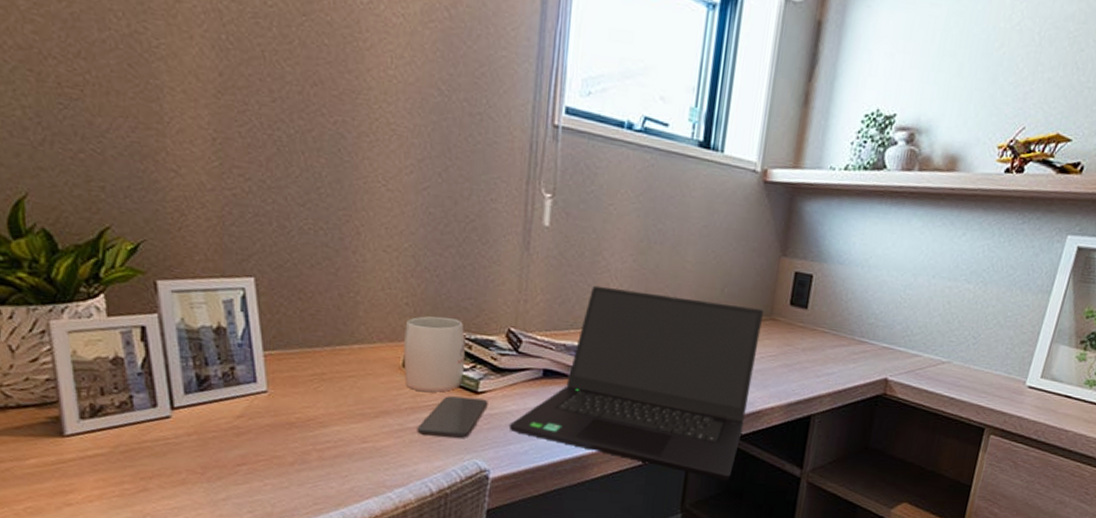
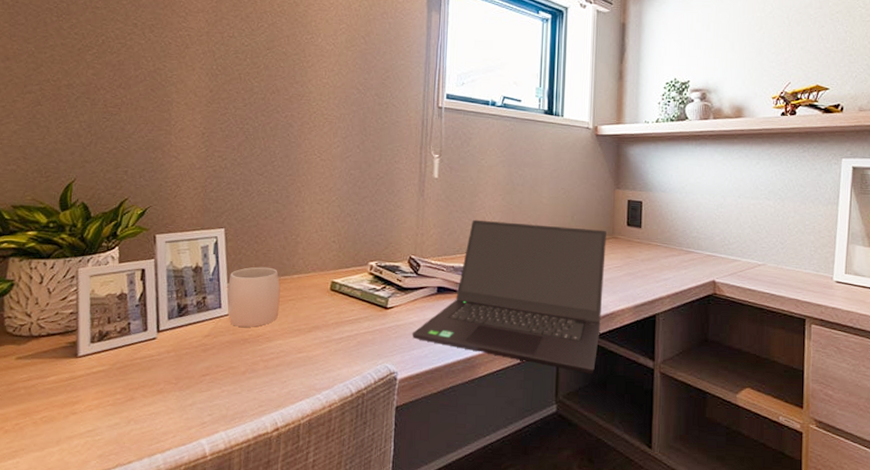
mug: none [264,331,336,409] -> present [227,267,281,327]
mug: present [403,316,466,393] -> none [331,249,378,310]
smartphone: present [417,396,488,438] -> none [340,312,395,346]

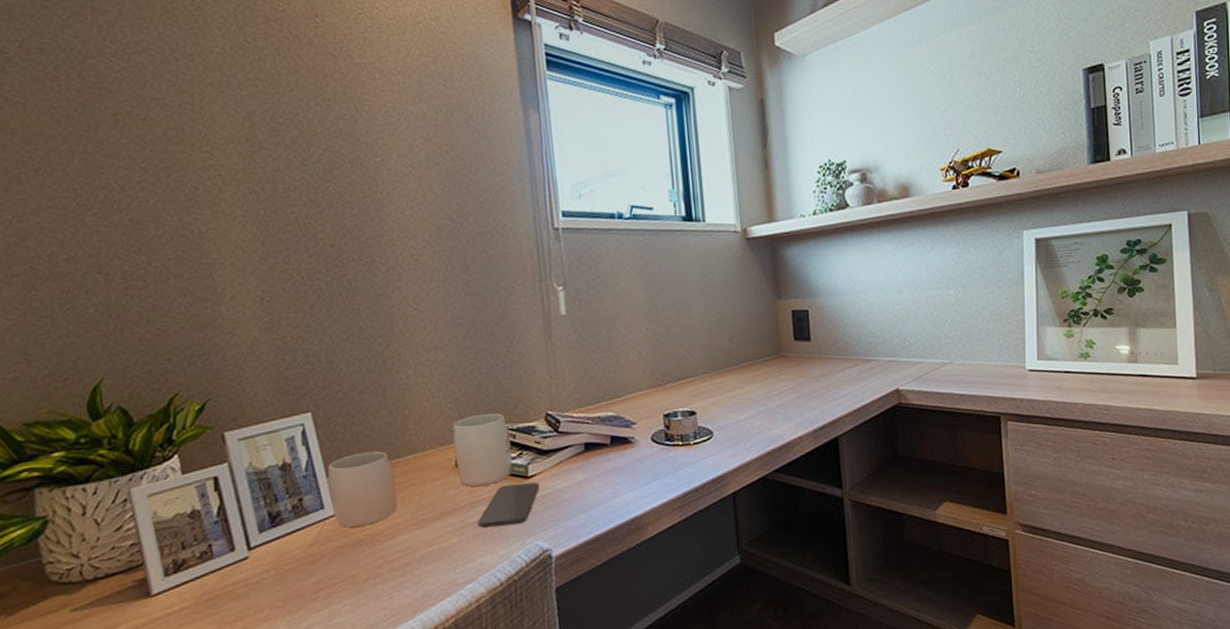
mug: none [331,249,378,310] -> present [452,413,513,487]
smartphone: none [340,312,395,346] -> present [477,482,540,529]
laptop: present [412,219,606,375] -> none [562,349,779,516]

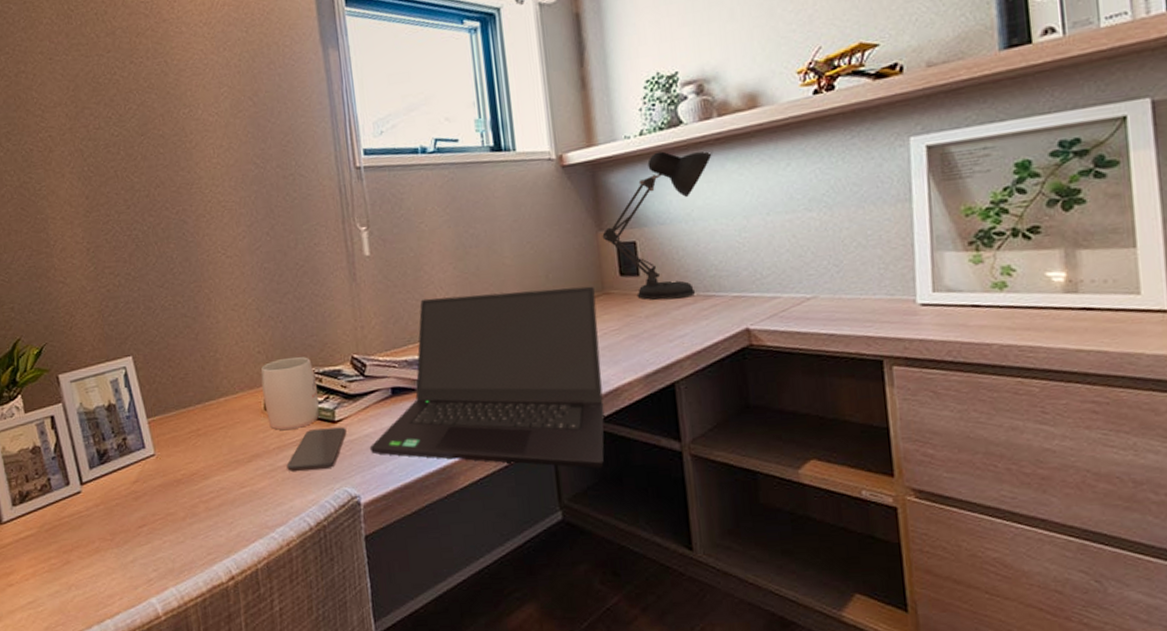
mug: present [327,451,397,528] -> none [147,393,211,467]
laptop: none [562,349,779,516] -> present [369,286,605,469]
desk lamp: none [780,230,872,364] -> present [602,151,712,301]

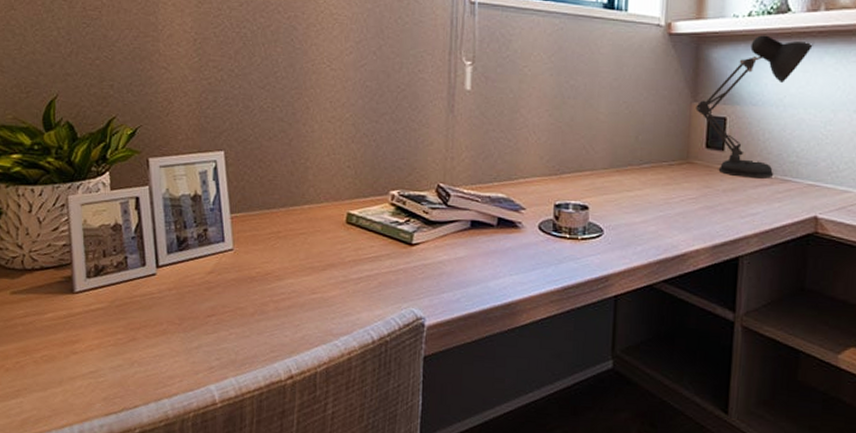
mug: present [260,356,320,431] -> none [346,176,401,246]
smartphone: present [286,427,347,473] -> none [359,248,422,288]
laptop: present [369,286,605,469] -> none [441,140,679,327]

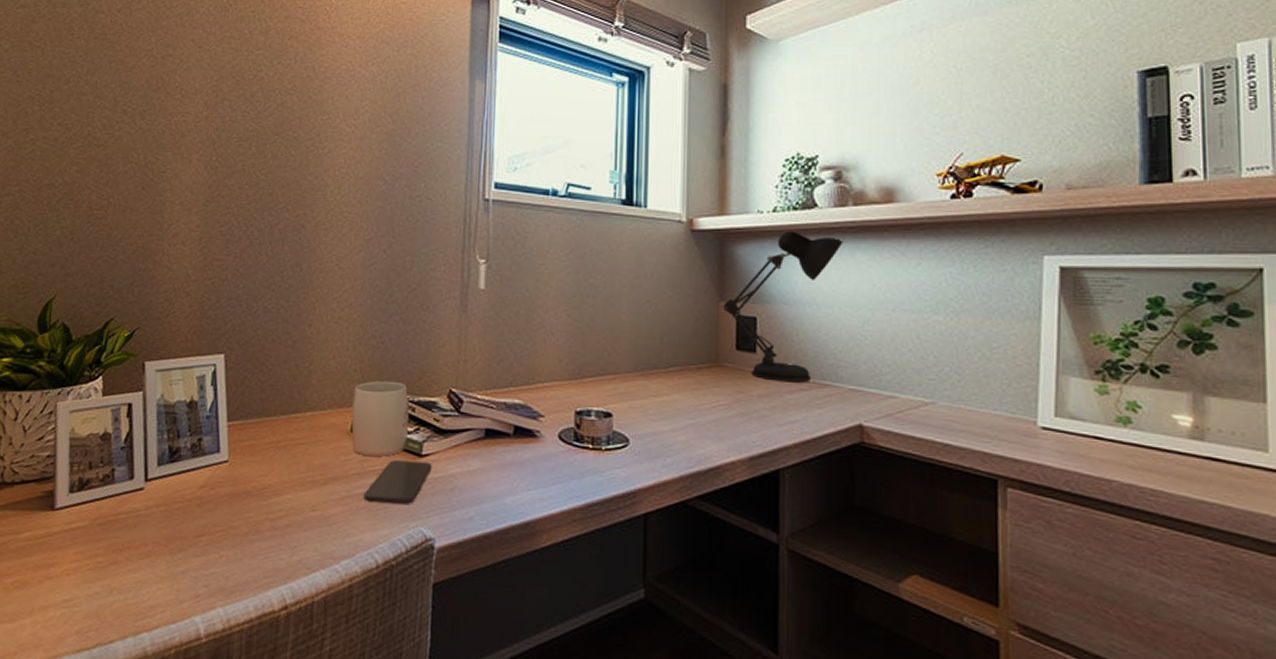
mug: none [346,176,401,246] -> present [351,380,410,457]
smartphone: none [359,248,422,288] -> present [363,460,432,504]

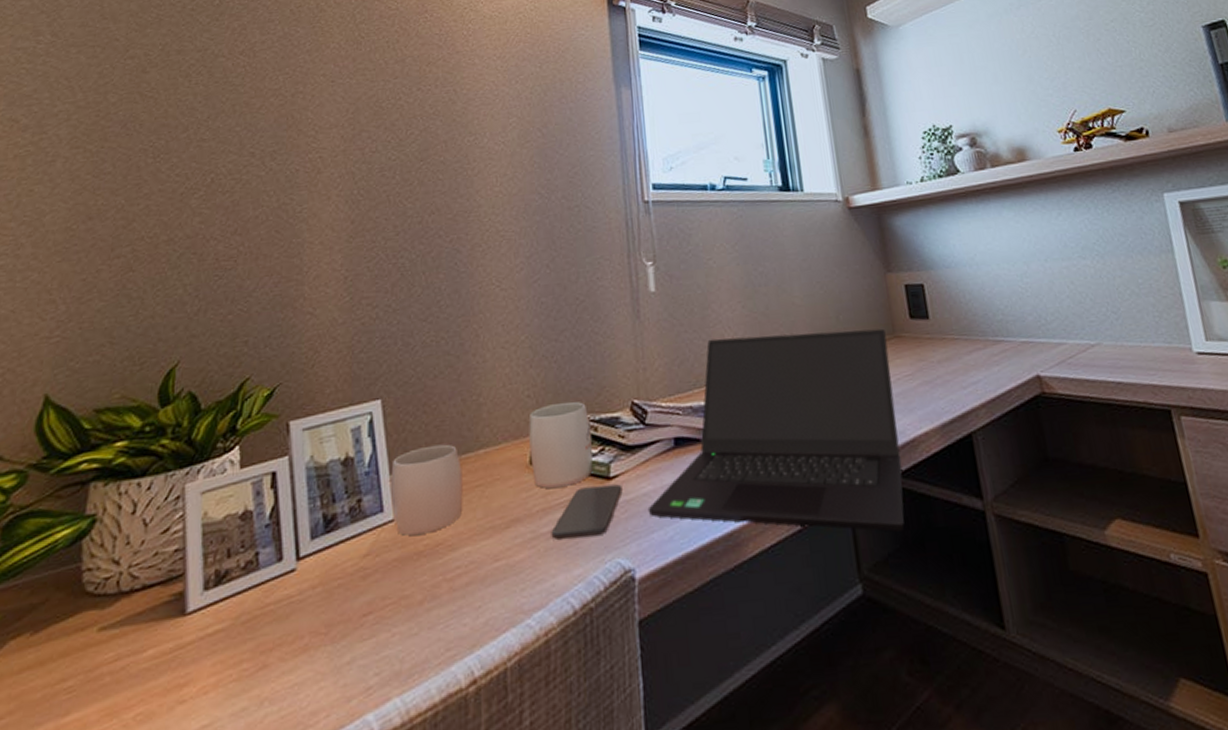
mug: none [227,401,291,477] -> present [391,444,463,536]
laptop: none [453,342,708,550] -> present [647,328,905,533]
desk lamp: present [723,231,843,383] -> none [890,197,989,345]

